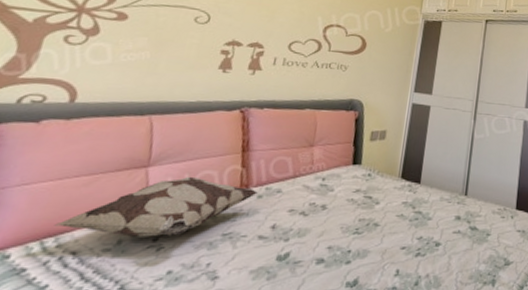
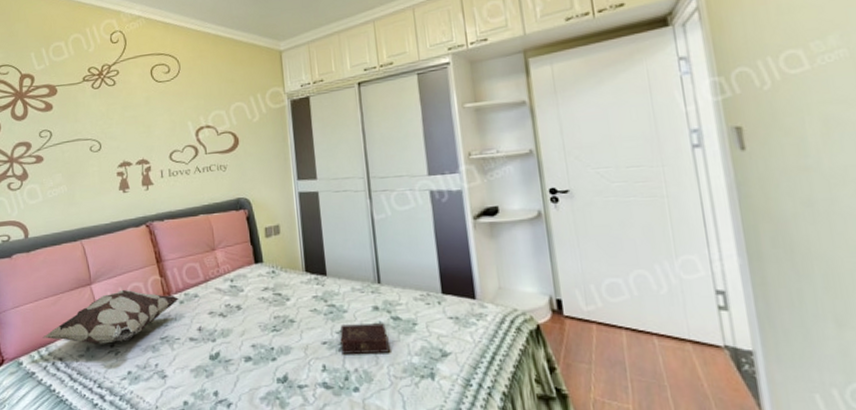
book: none [417,231,464,260] -> present [340,323,390,354]

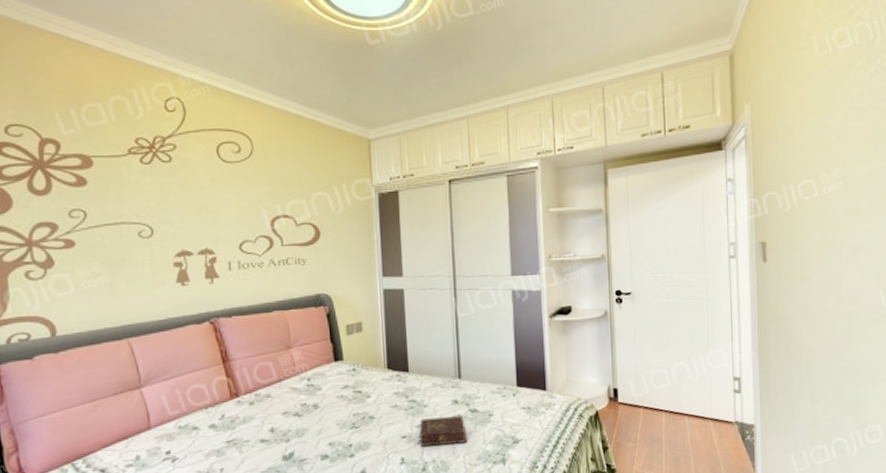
decorative pillow: present [42,290,179,344] -> none [78,392,248,452]

